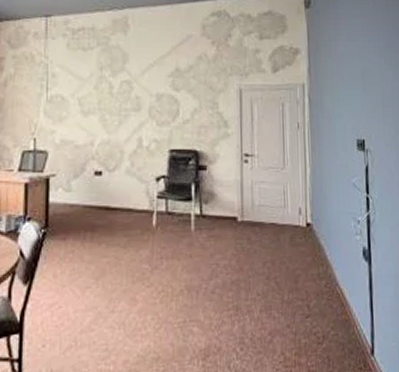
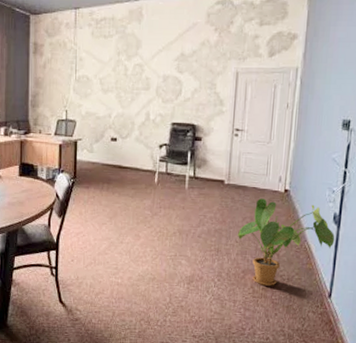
house plant: none [258,236,369,349] -> present [237,198,335,286]

